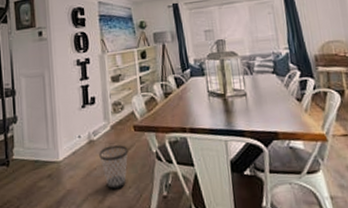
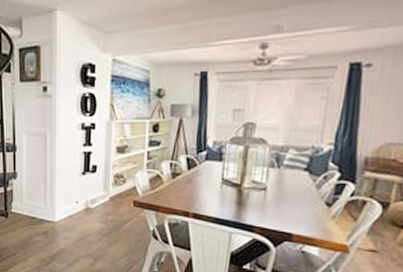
wastebasket: present [99,145,129,190] -> none [95,216,125,258]

